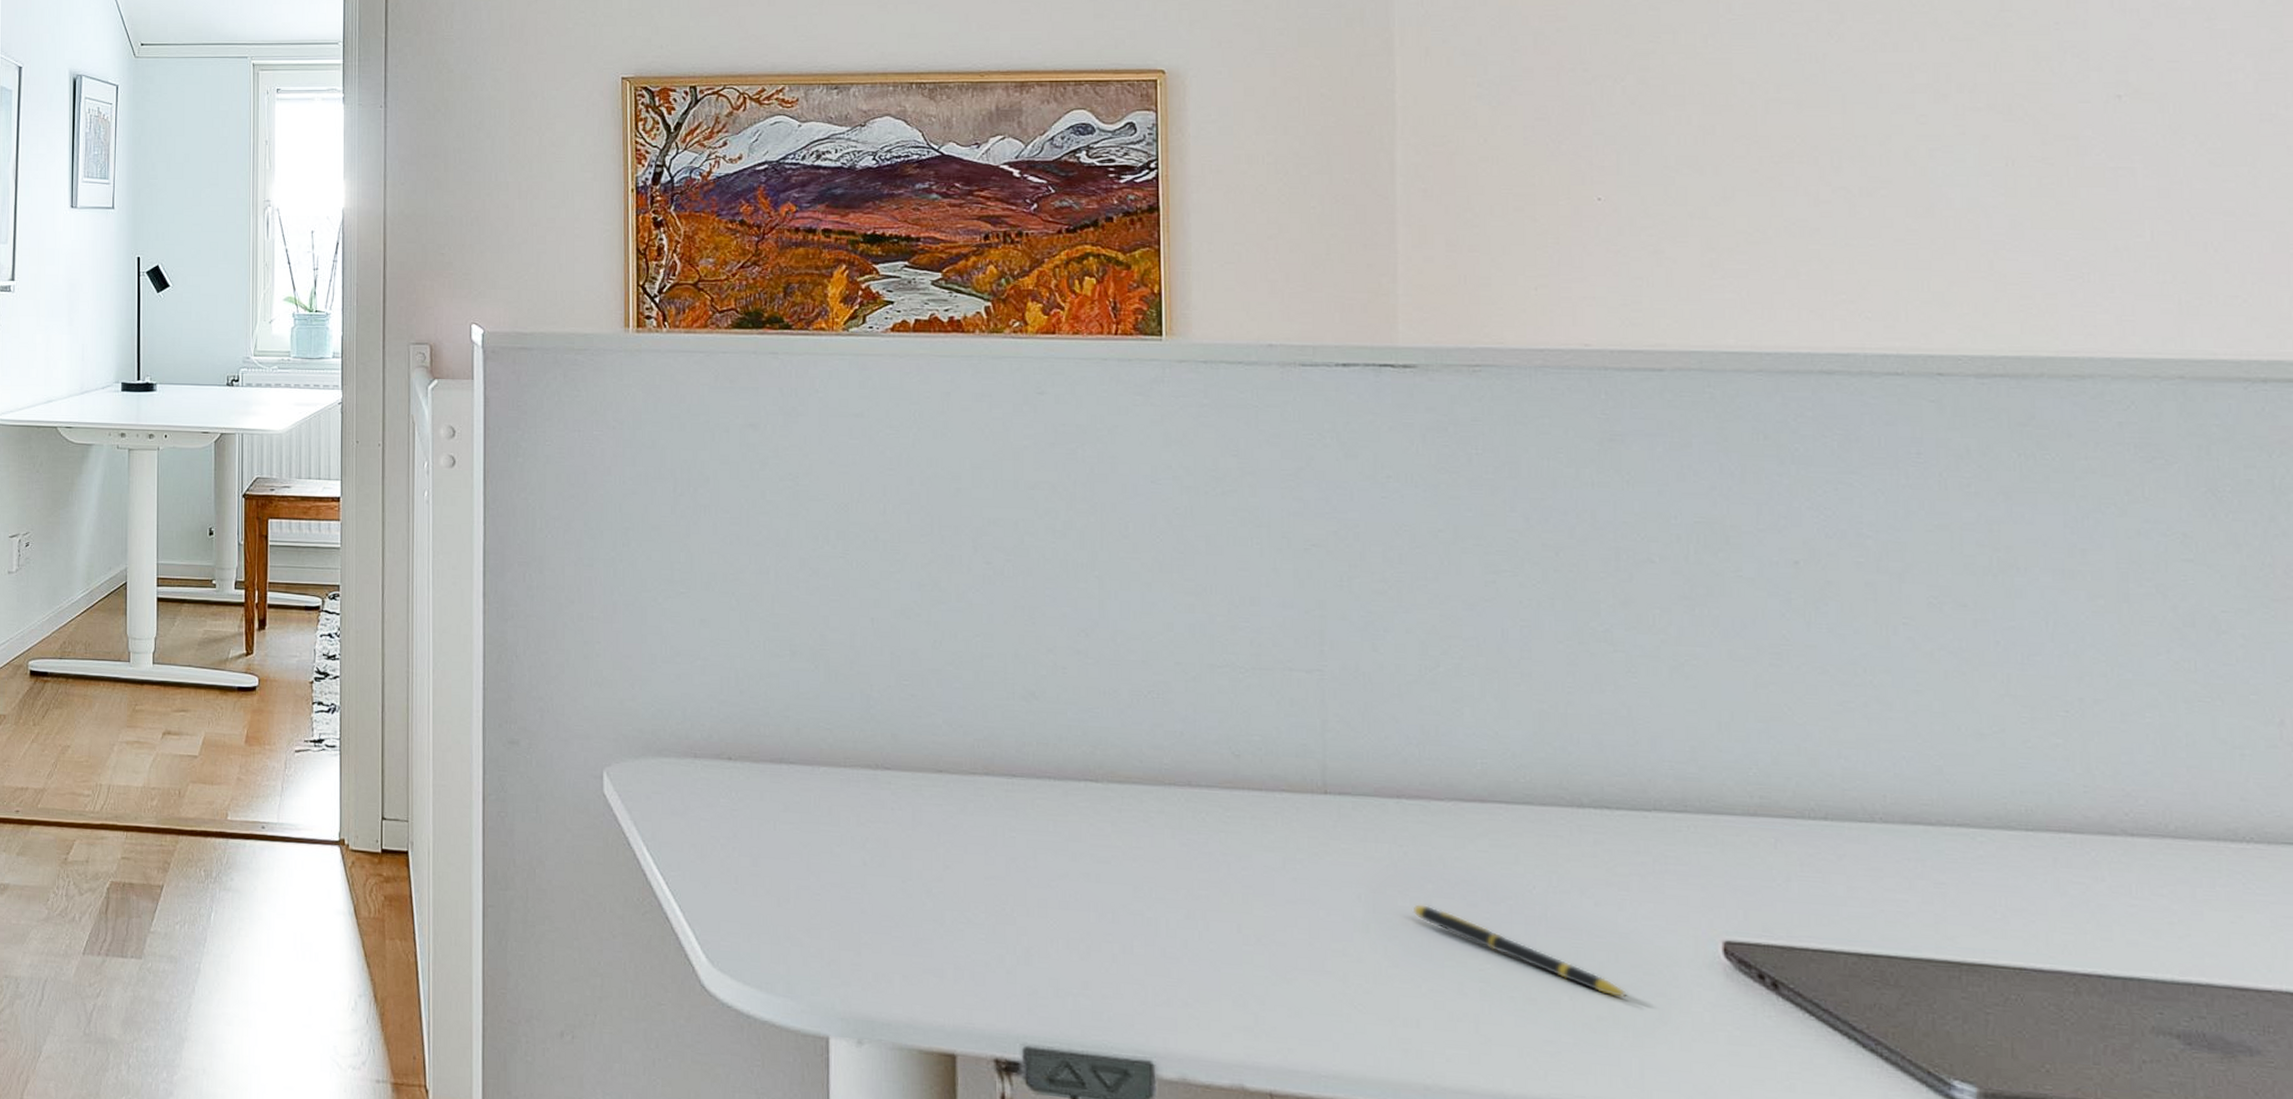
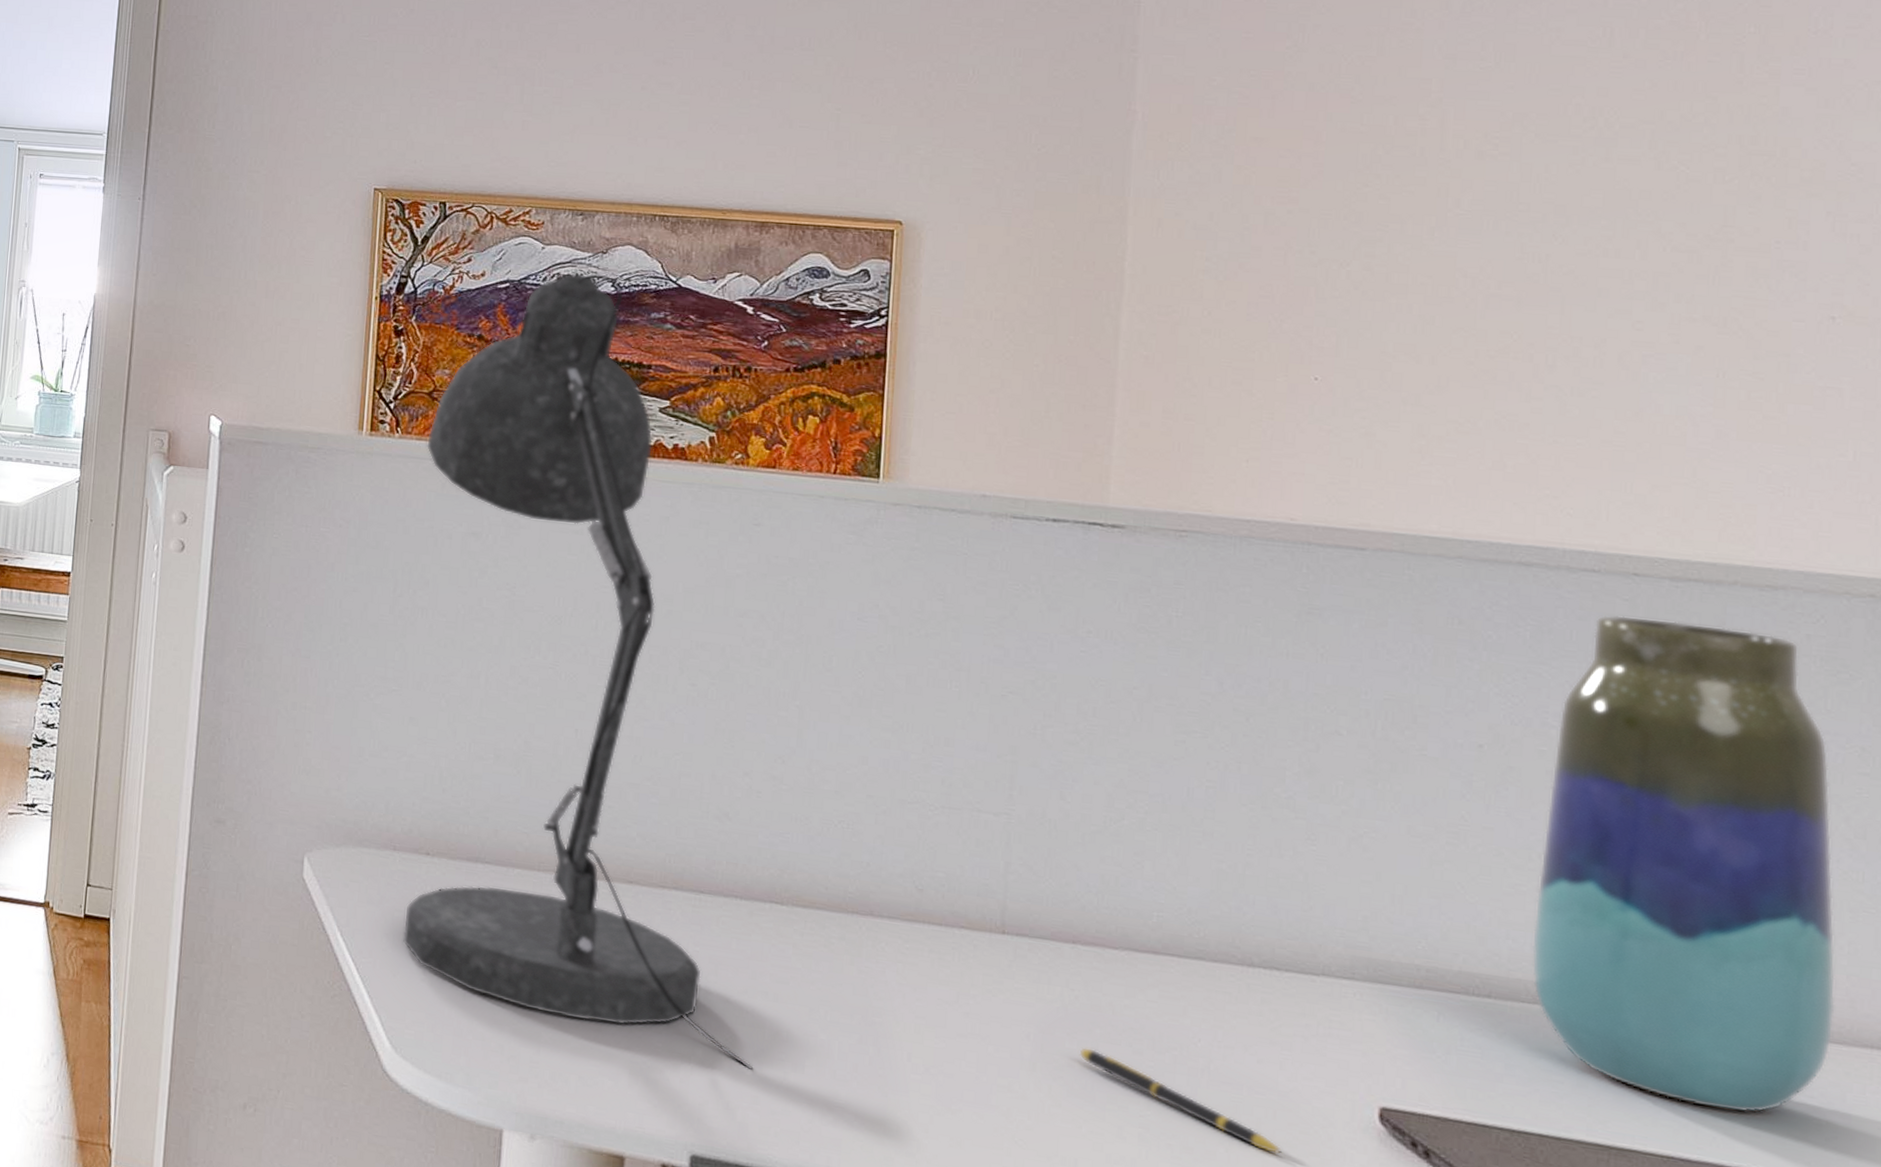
desk lamp: none [696,148,1081,955] -> present [402,272,754,1070]
vase: none [1865,418,2178,917] -> present [1531,615,1836,1113]

